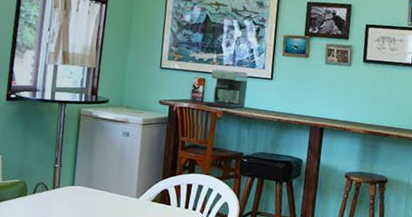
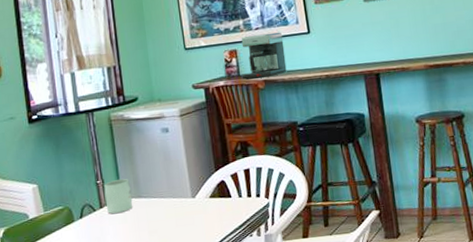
mug: none [58,167,85,197] -> present [104,178,133,215]

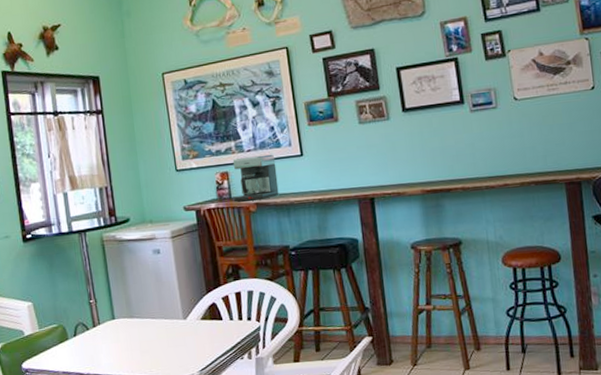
mug: present [104,178,133,215] -> none [97,298,126,334]

